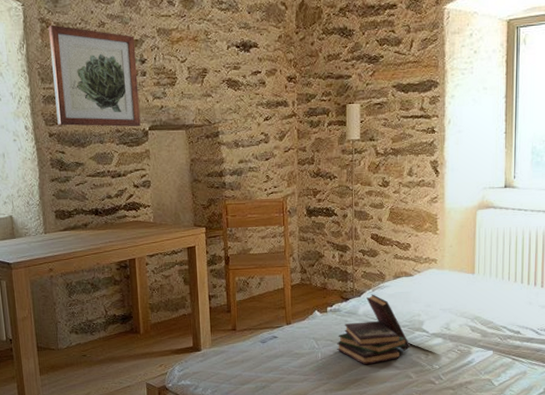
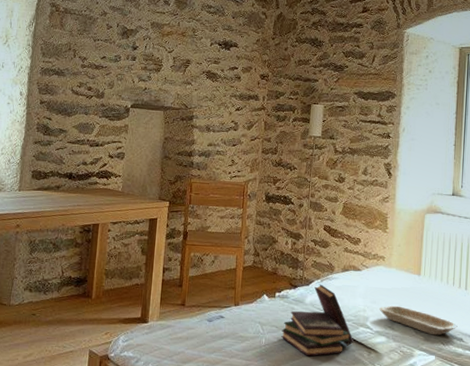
wall art: present [48,24,141,127] -> none [50,9,131,104]
tray: none [434,306,514,331] -> present [379,305,458,336]

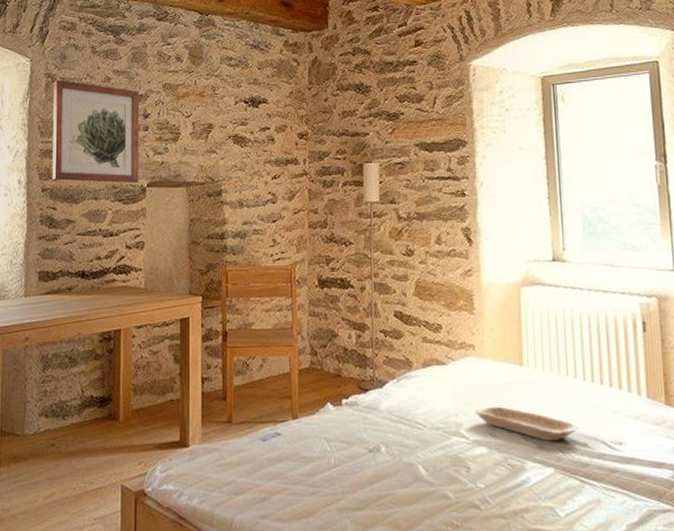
wall art: none [50,9,131,104] -> present [52,79,140,184]
book: present [281,284,354,357] -> none [354,385,447,478]

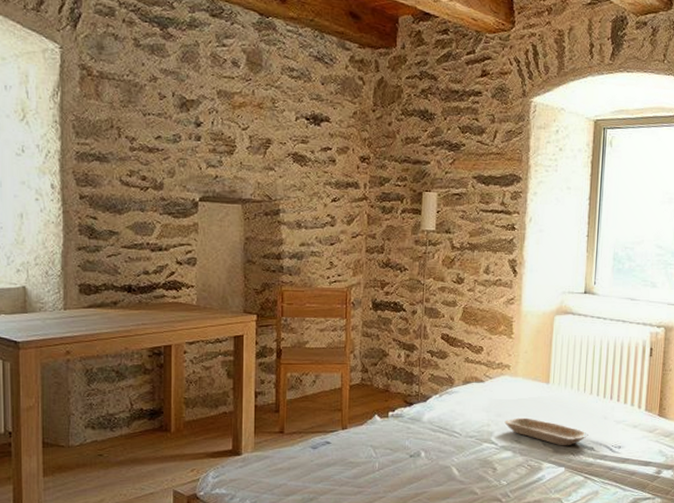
wall art: present [52,79,140,184] -> none [89,73,191,197]

